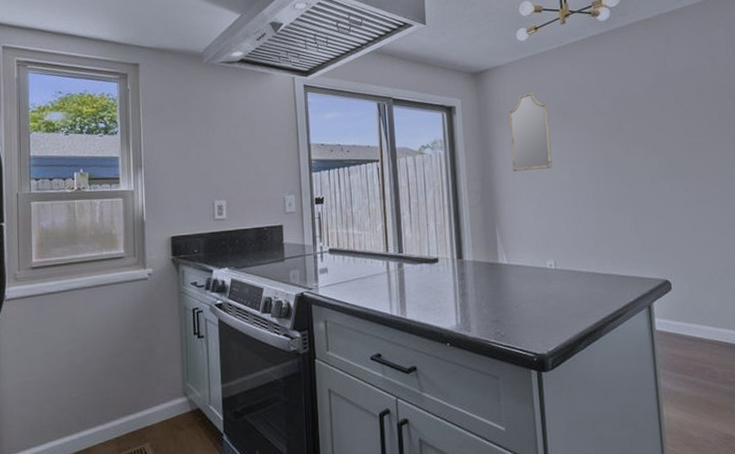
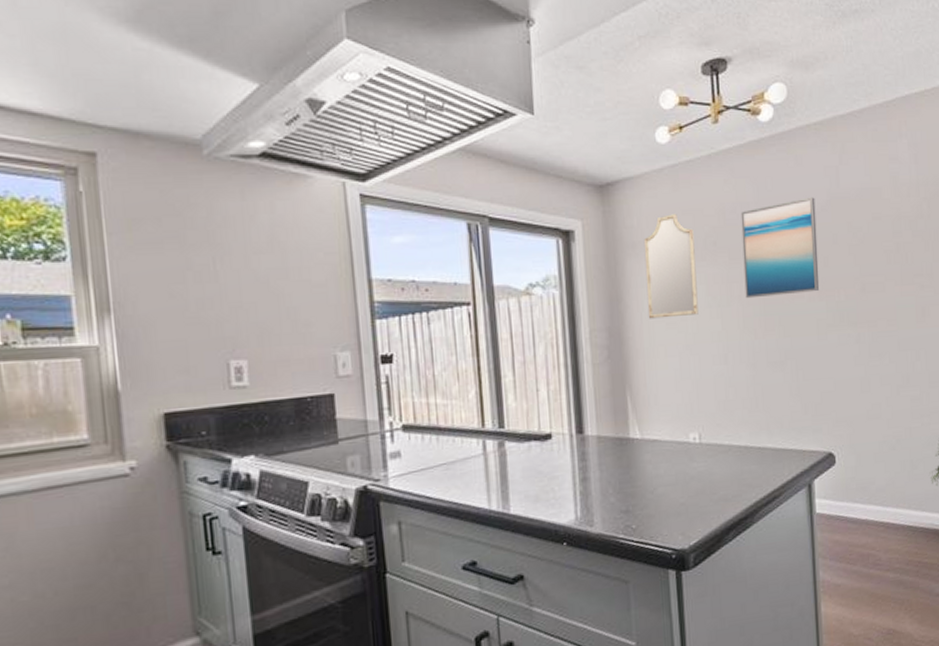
wall art: none [585,76,653,156] -> present [740,197,820,299]

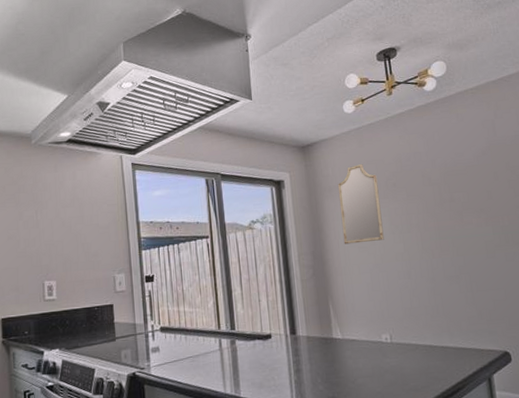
wall art: present [740,197,820,299] -> none [414,145,486,226]

